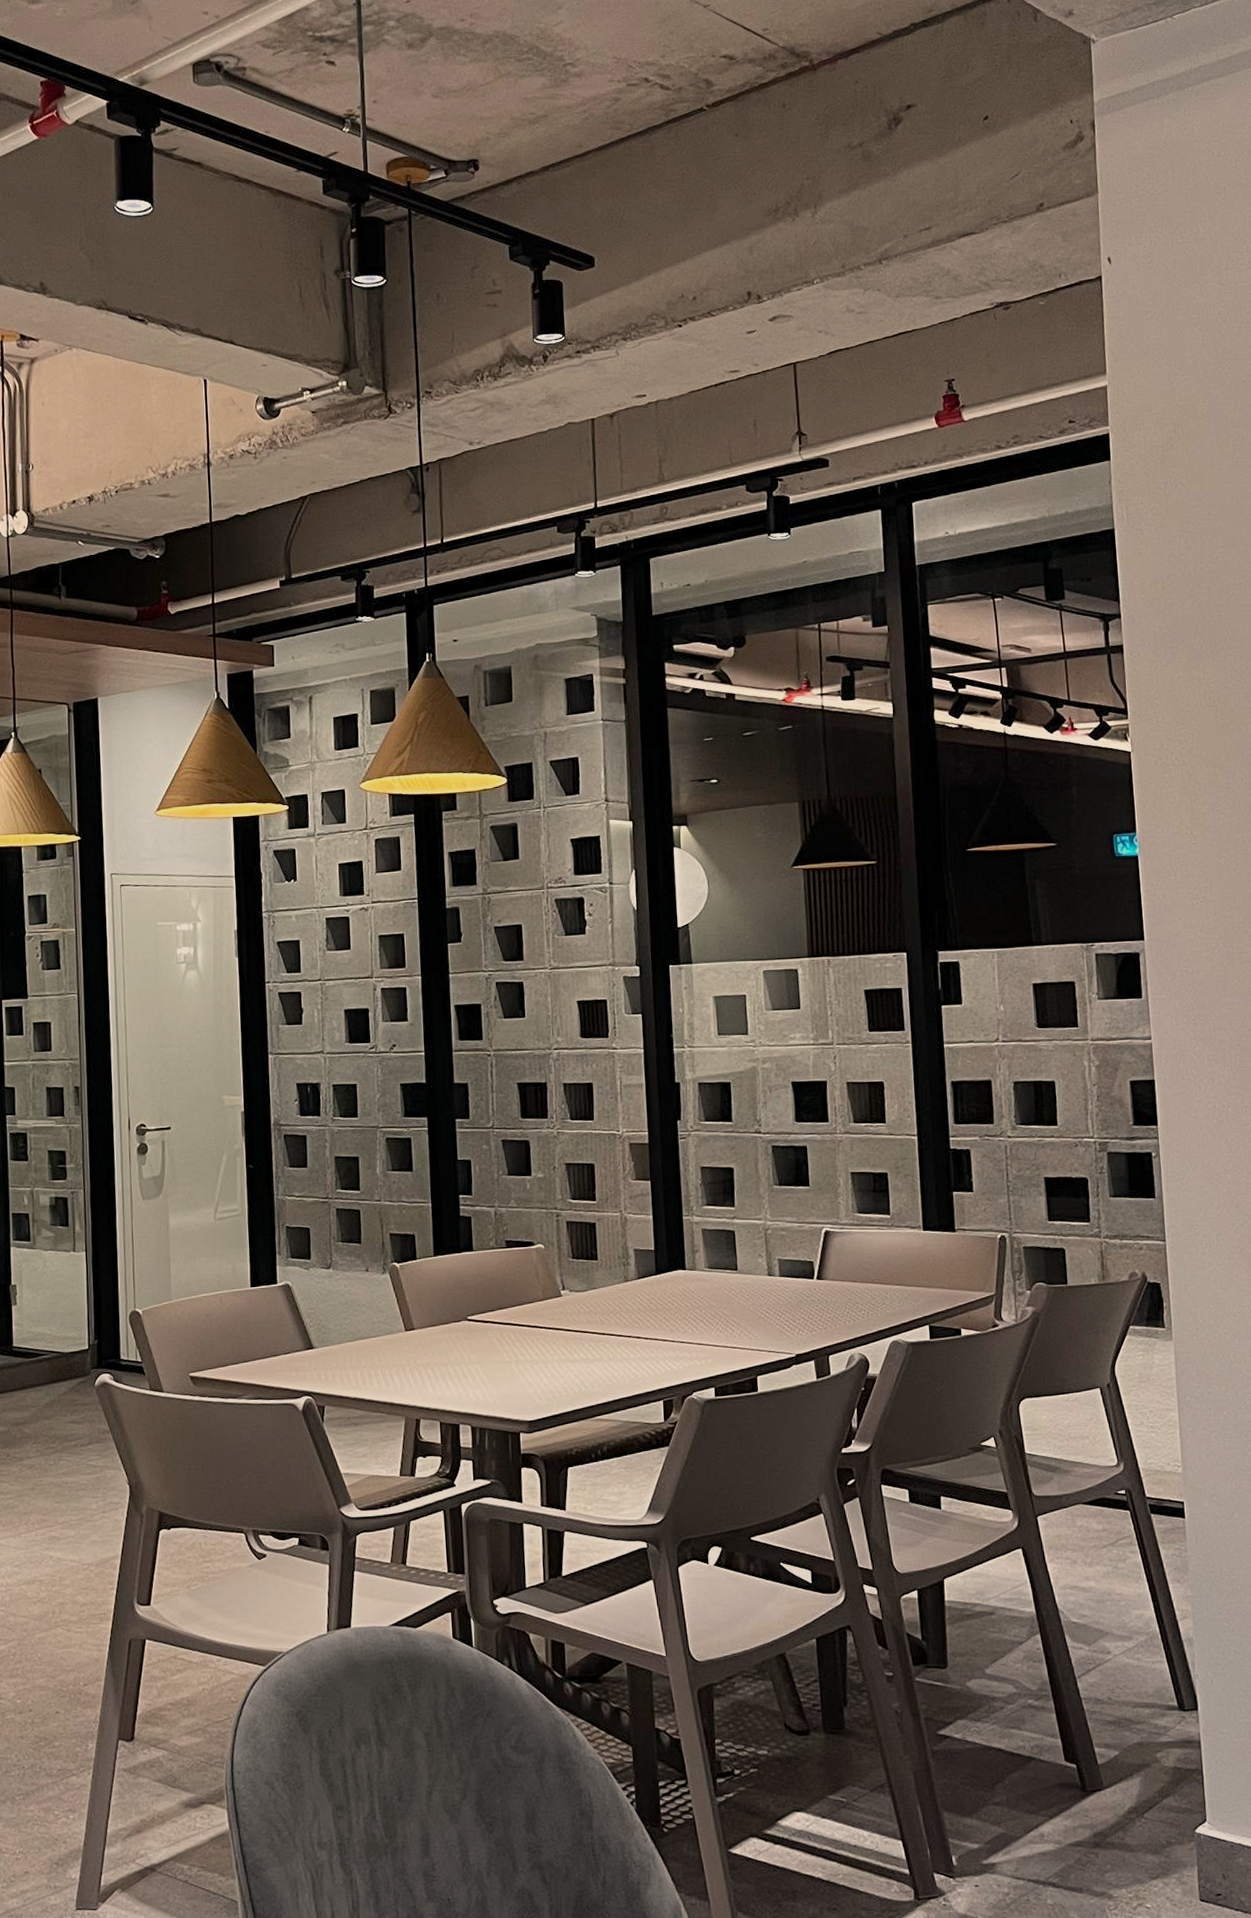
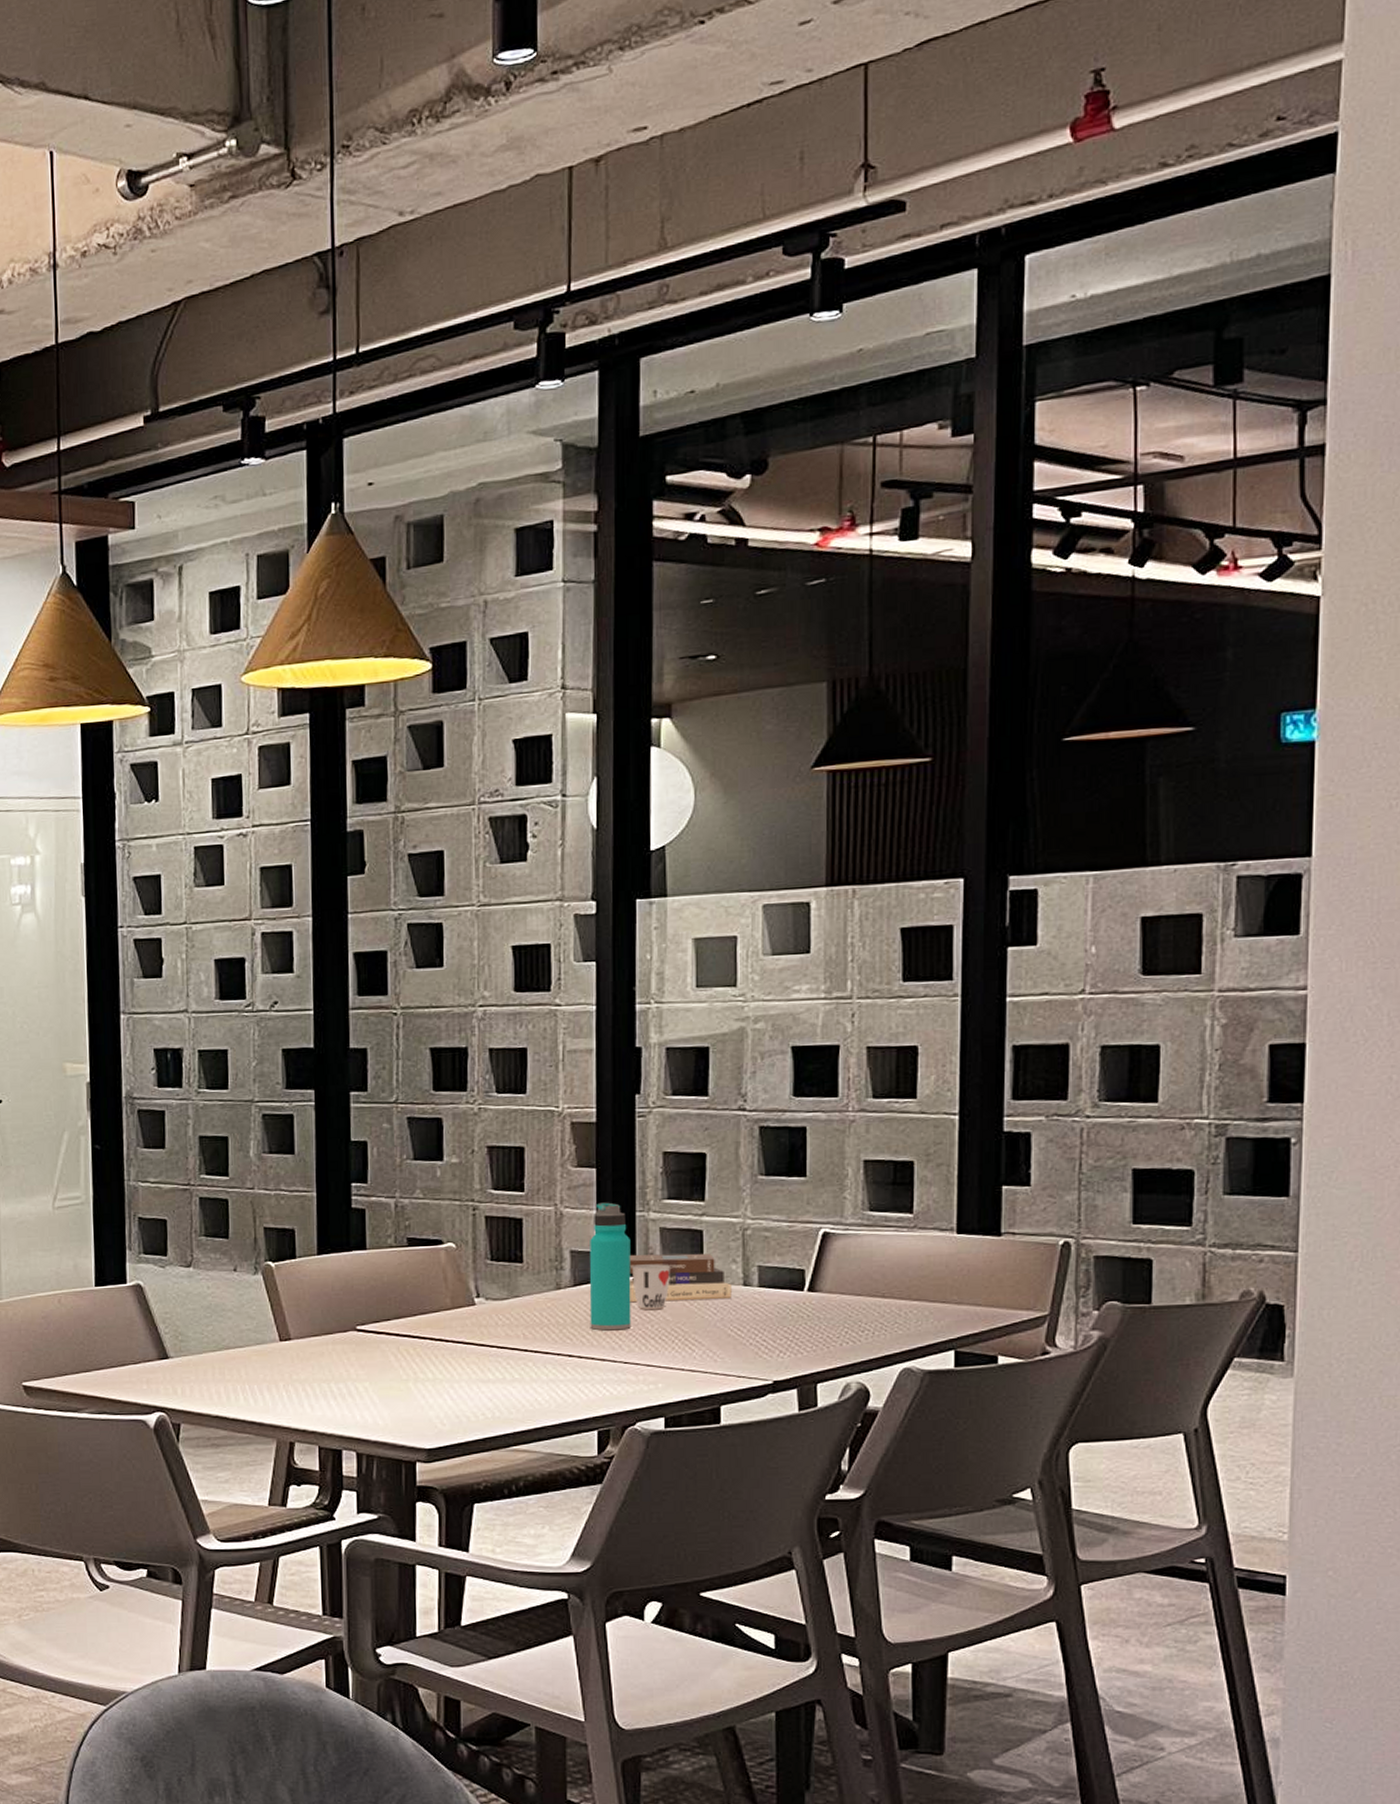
water bottle: none [649,1208,685,1317] -> present [589,1202,632,1332]
books: none [680,1250,760,1292] -> present [629,1253,732,1303]
cup: none [682,1259,712,1299] -> present [632,1264,670,1312]

